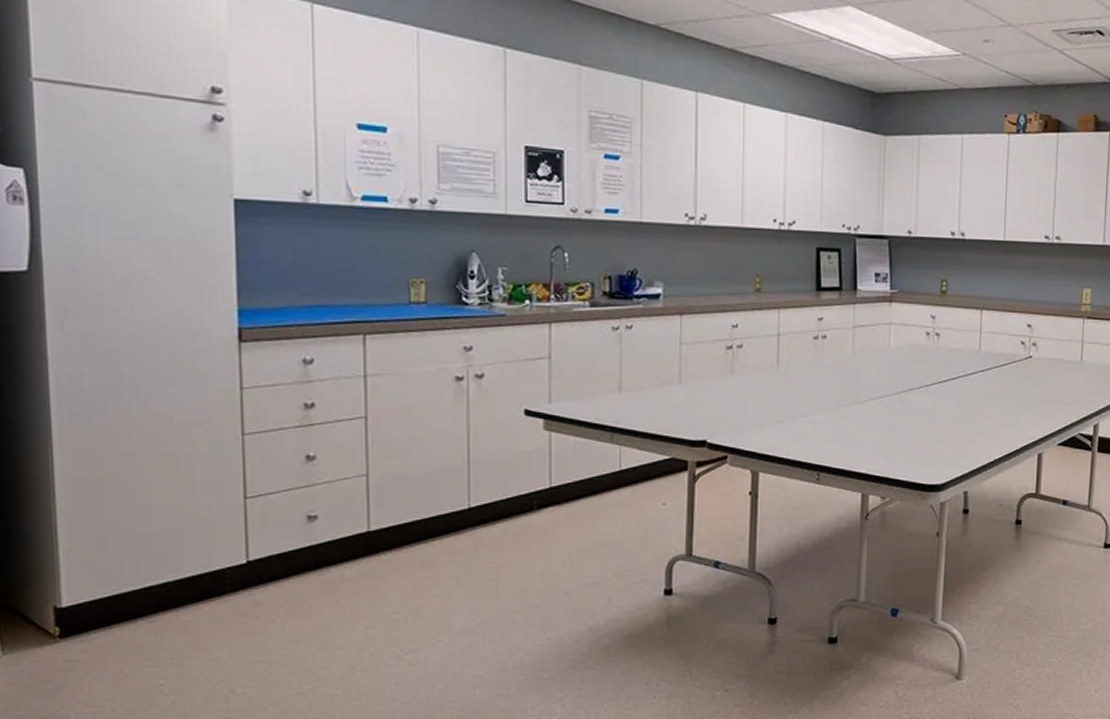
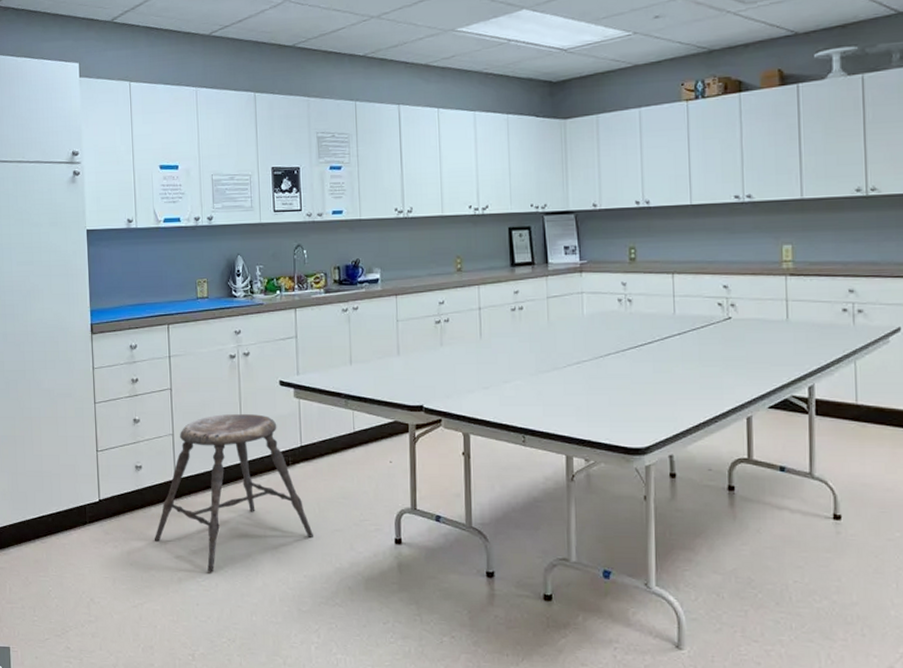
stool: none [333,448,563,643] -> present [154,413,314,572]

